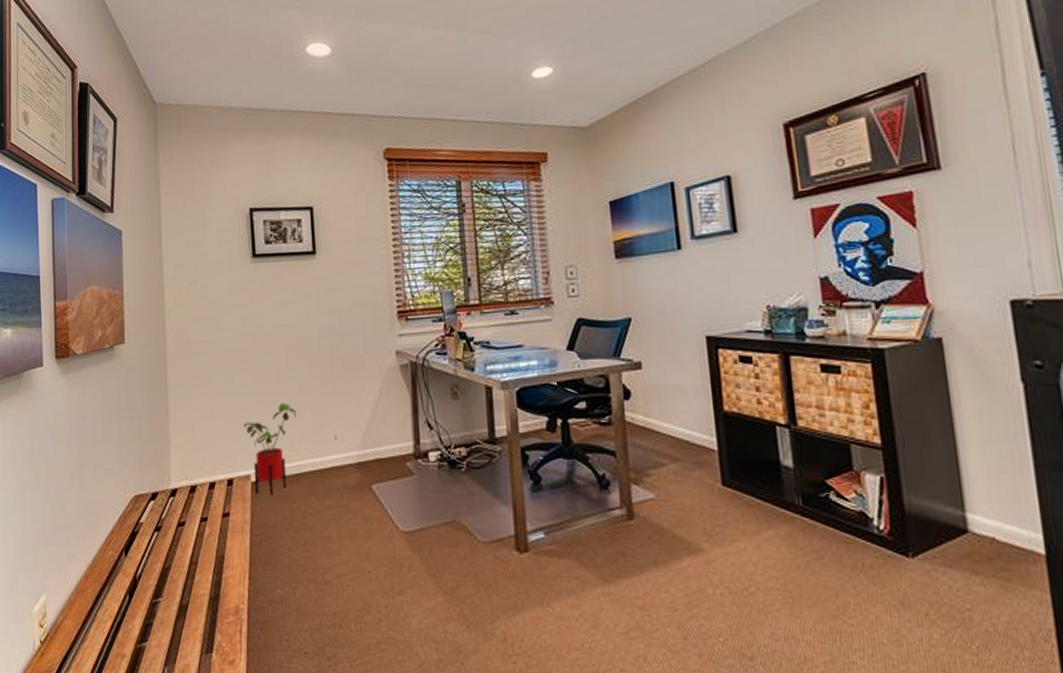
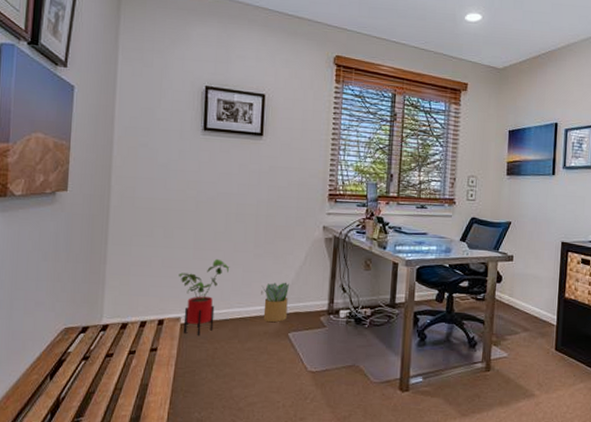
potted plant: none [334,423,368,474] -> present [261,282,289,323]

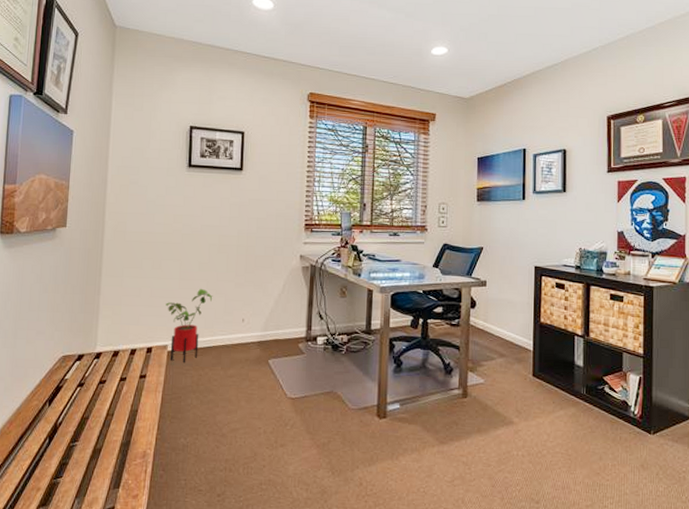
potted plant: present [261,282,289,323] -> none [242,310,268,350]

